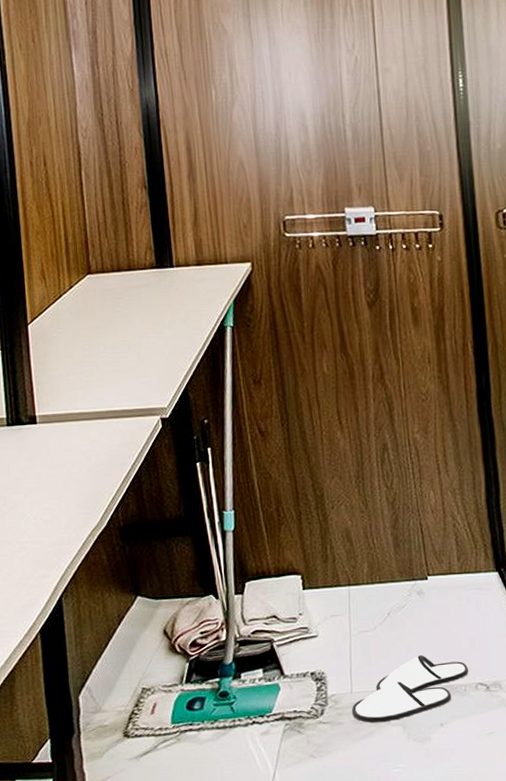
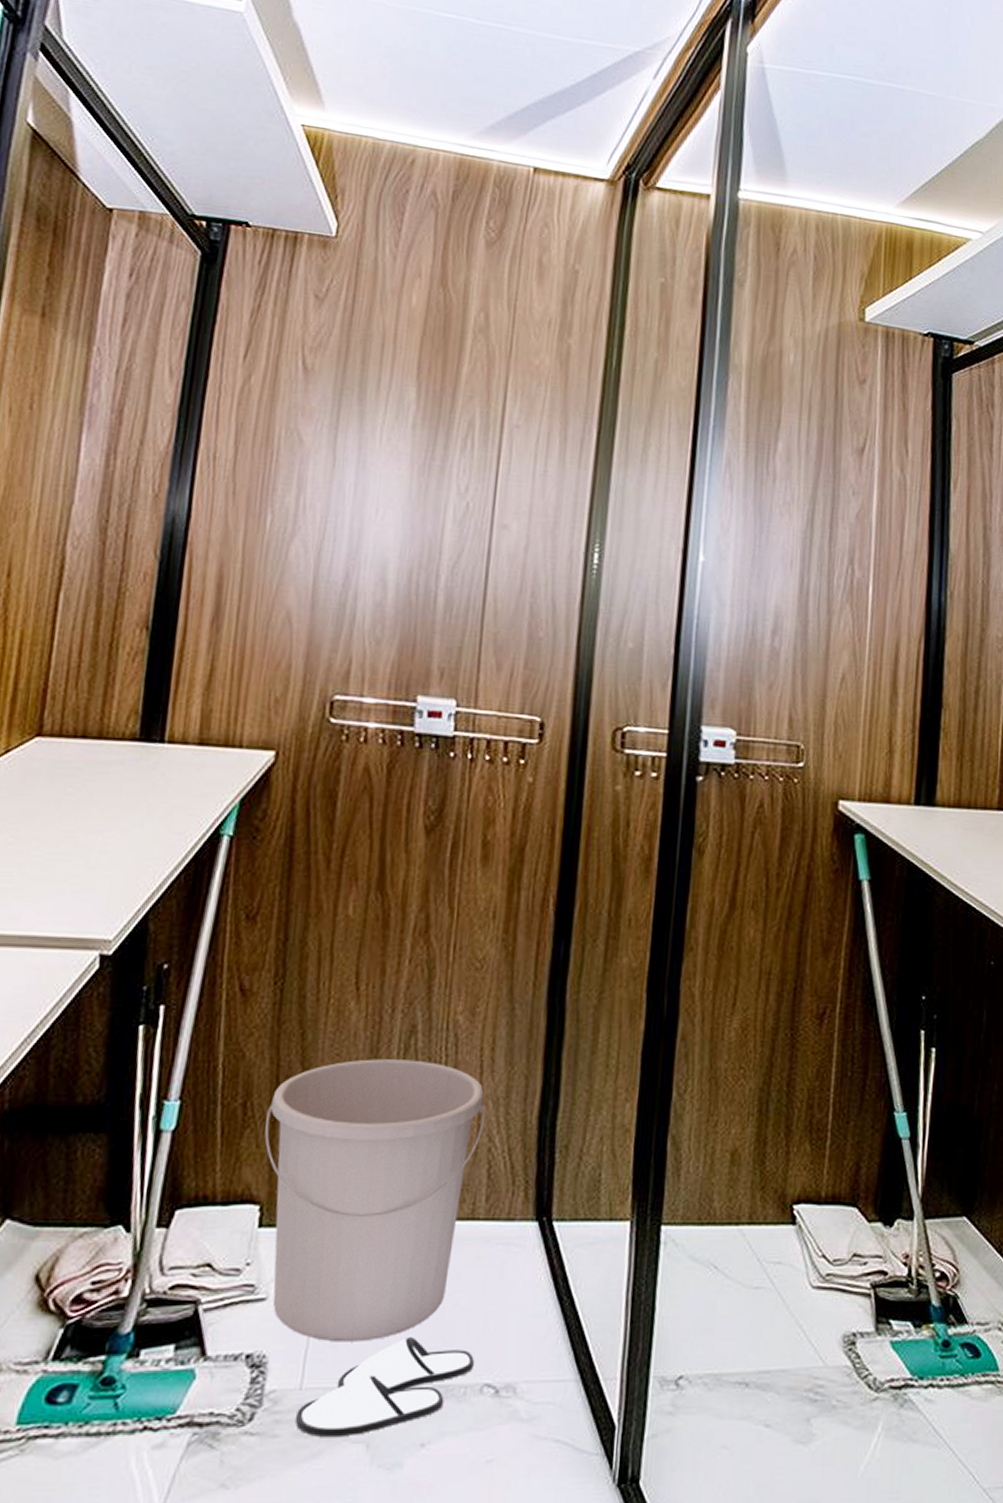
bucket: none [294,468,448,661] -> present [264,1059,486,1342]

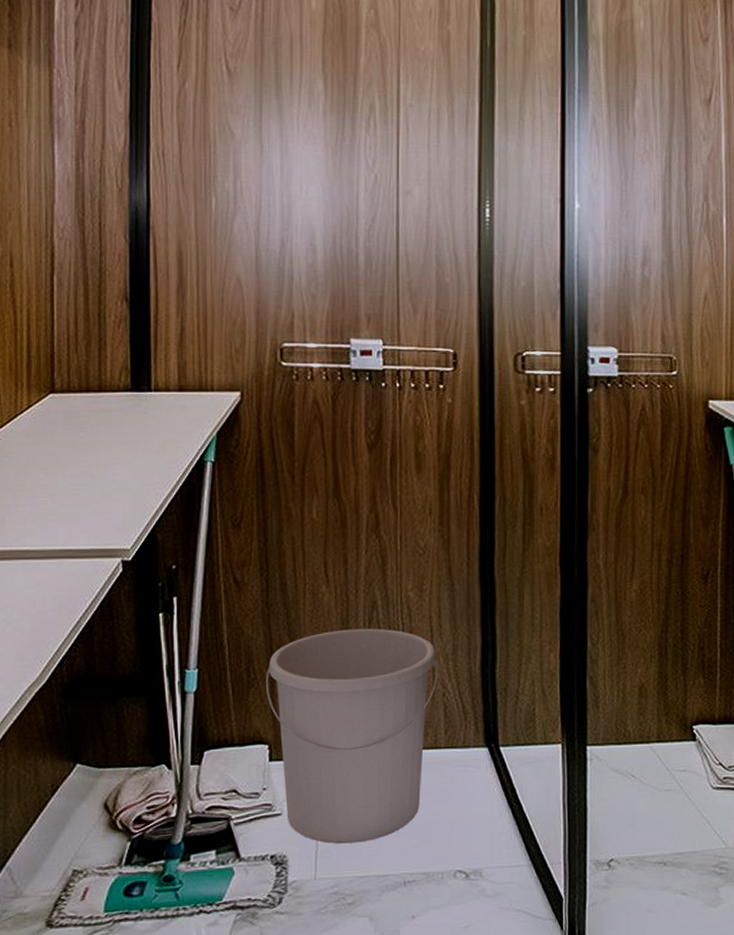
slippers: present [295,1337,474,1438] -> none [313,838,447,914]

